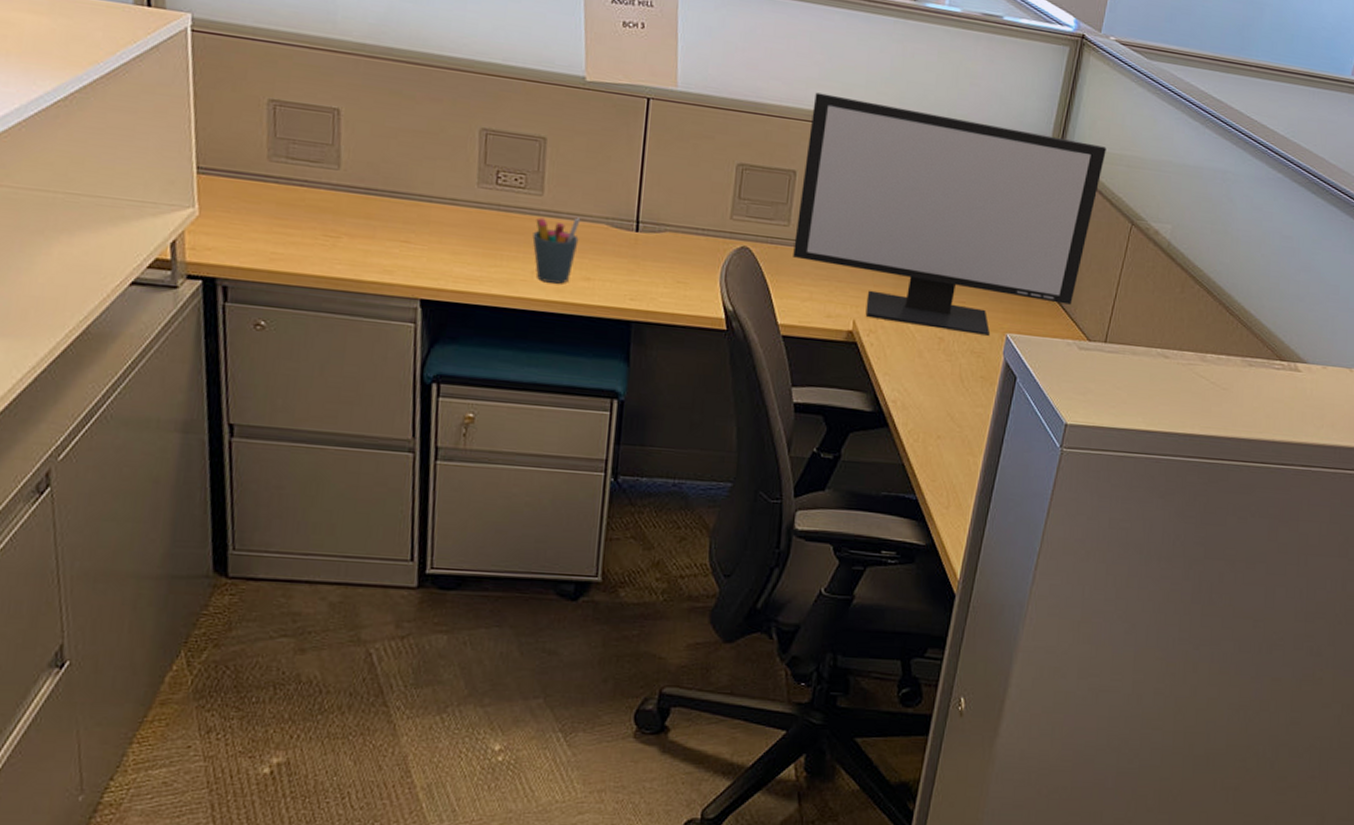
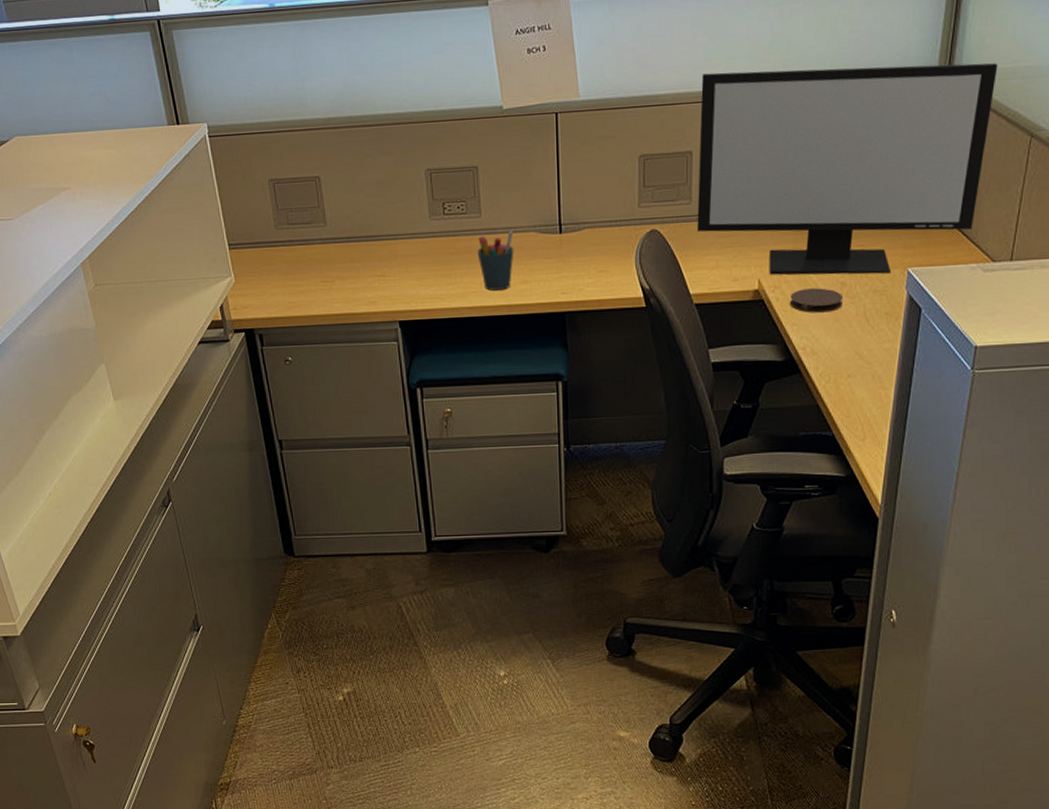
coaster: none [883,337,940,367] -> present [789,288,844,313]

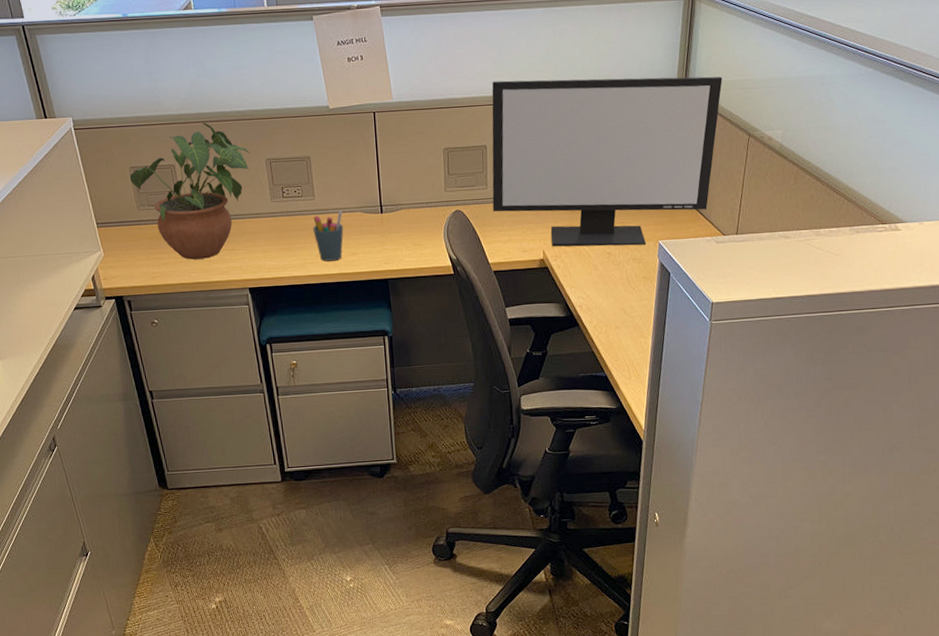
potted plant: none [269,127,408,287] -> present [130,122,250,260]
coaster: present [789,288,844,313] -> none [568,257,610,278]

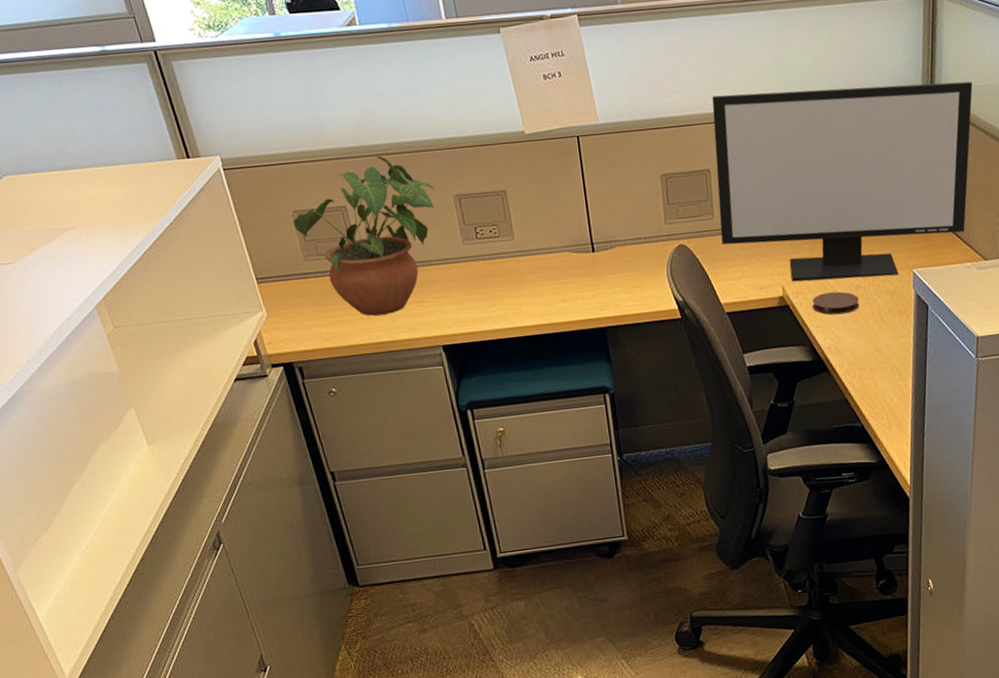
pen holder: present [313,211,344,261] -> none [513,251,551,311]
coaster: none [568,257,610,278] -> present [812,291,860,315]

